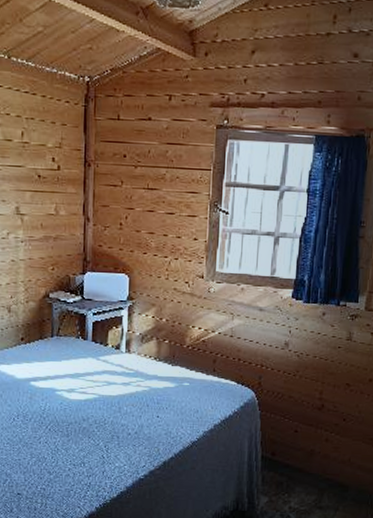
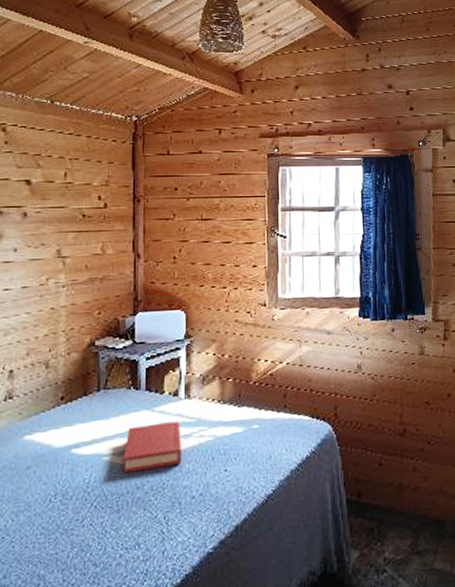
hardback book: none [73,370,121,407] -> present [124,421,182,473]

